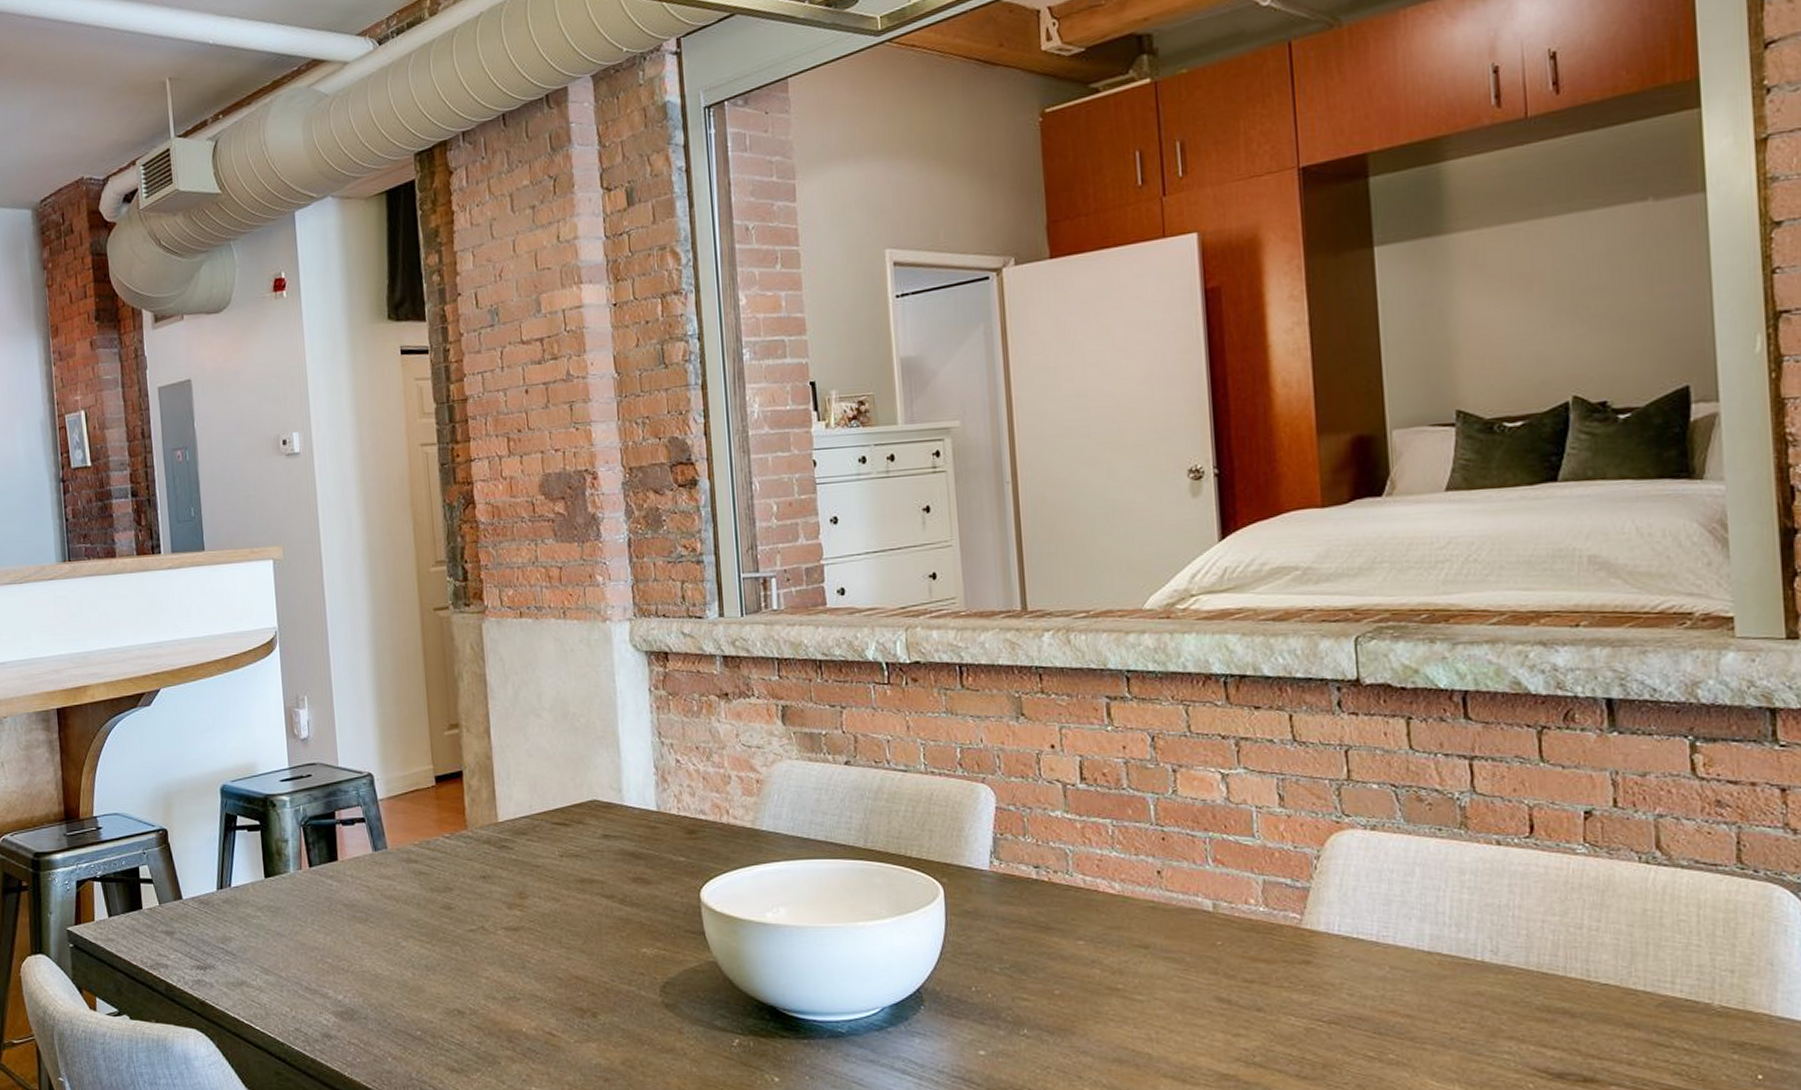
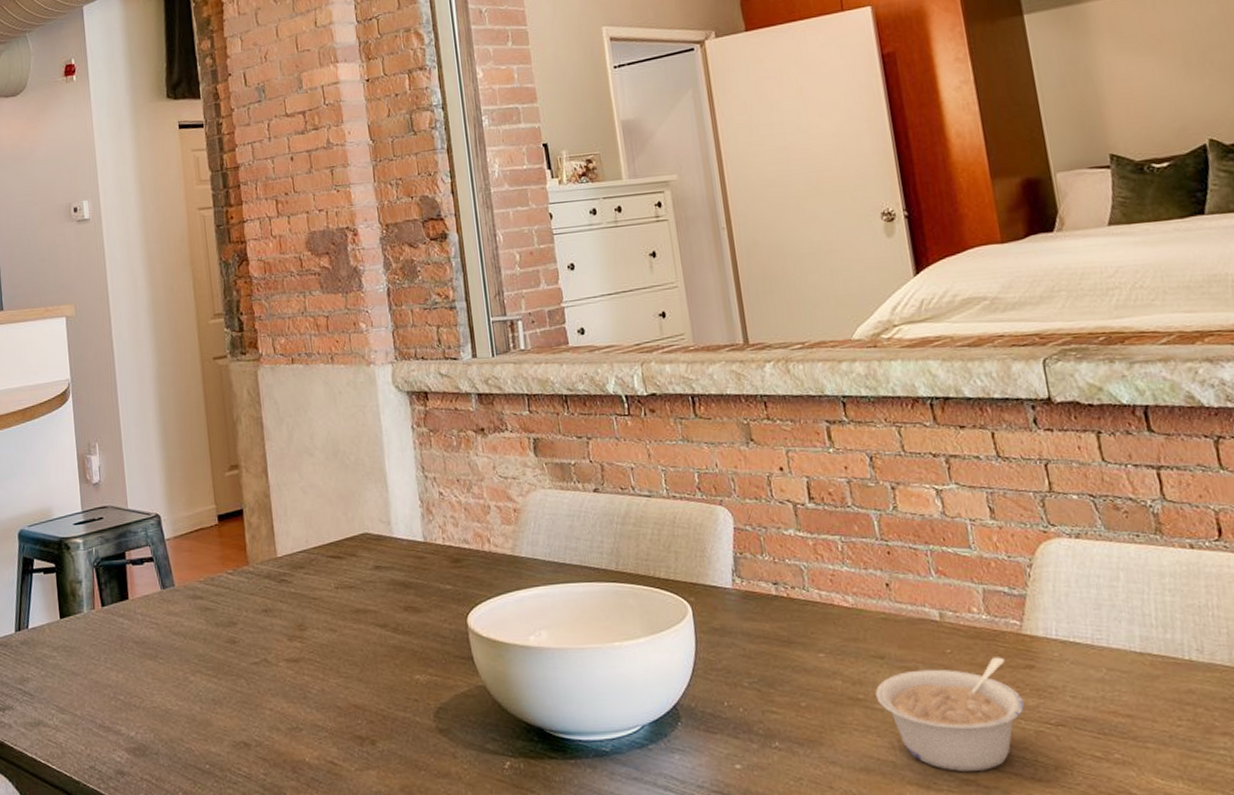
legume: none [1136,951,1296,1066] -> present [875,657,1025,771]

